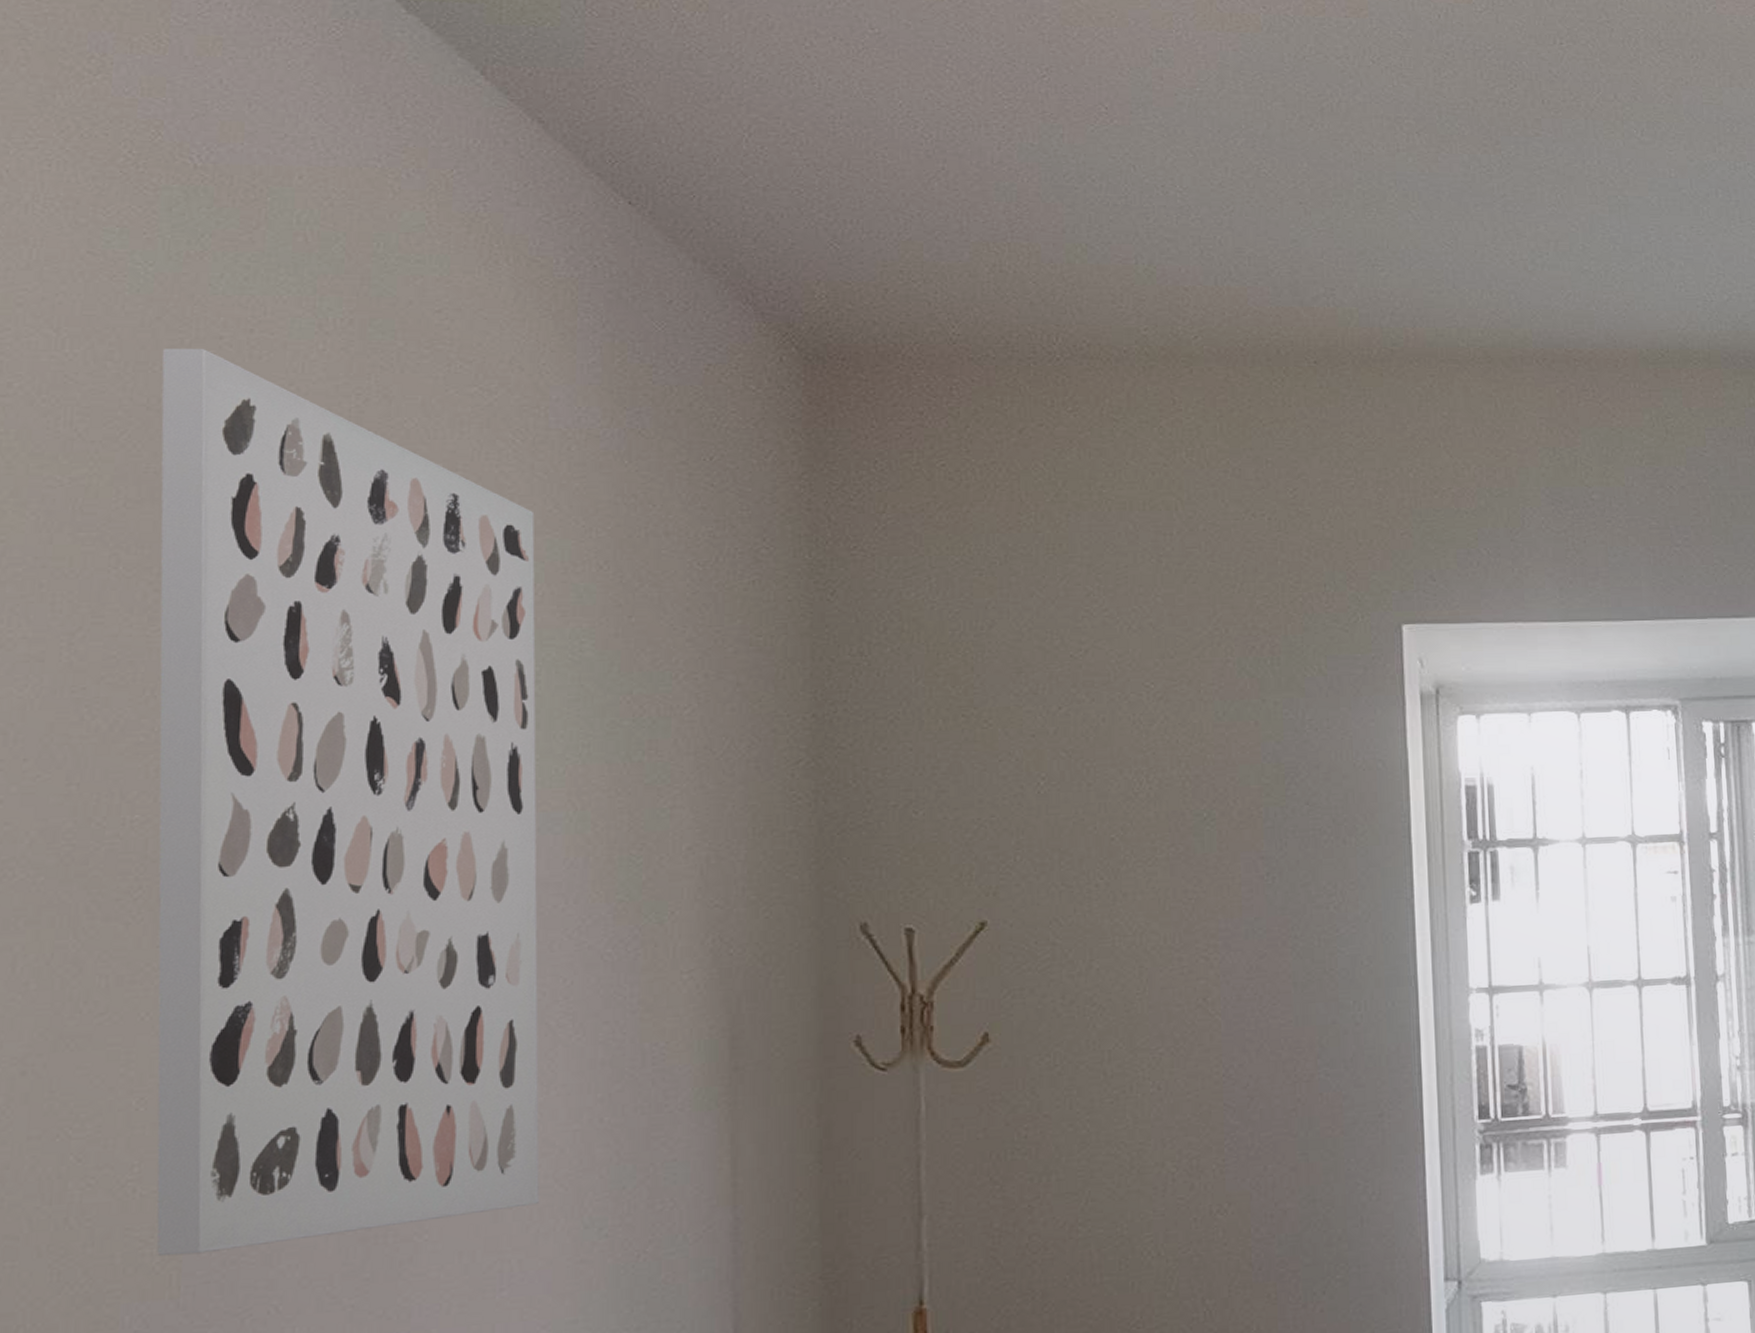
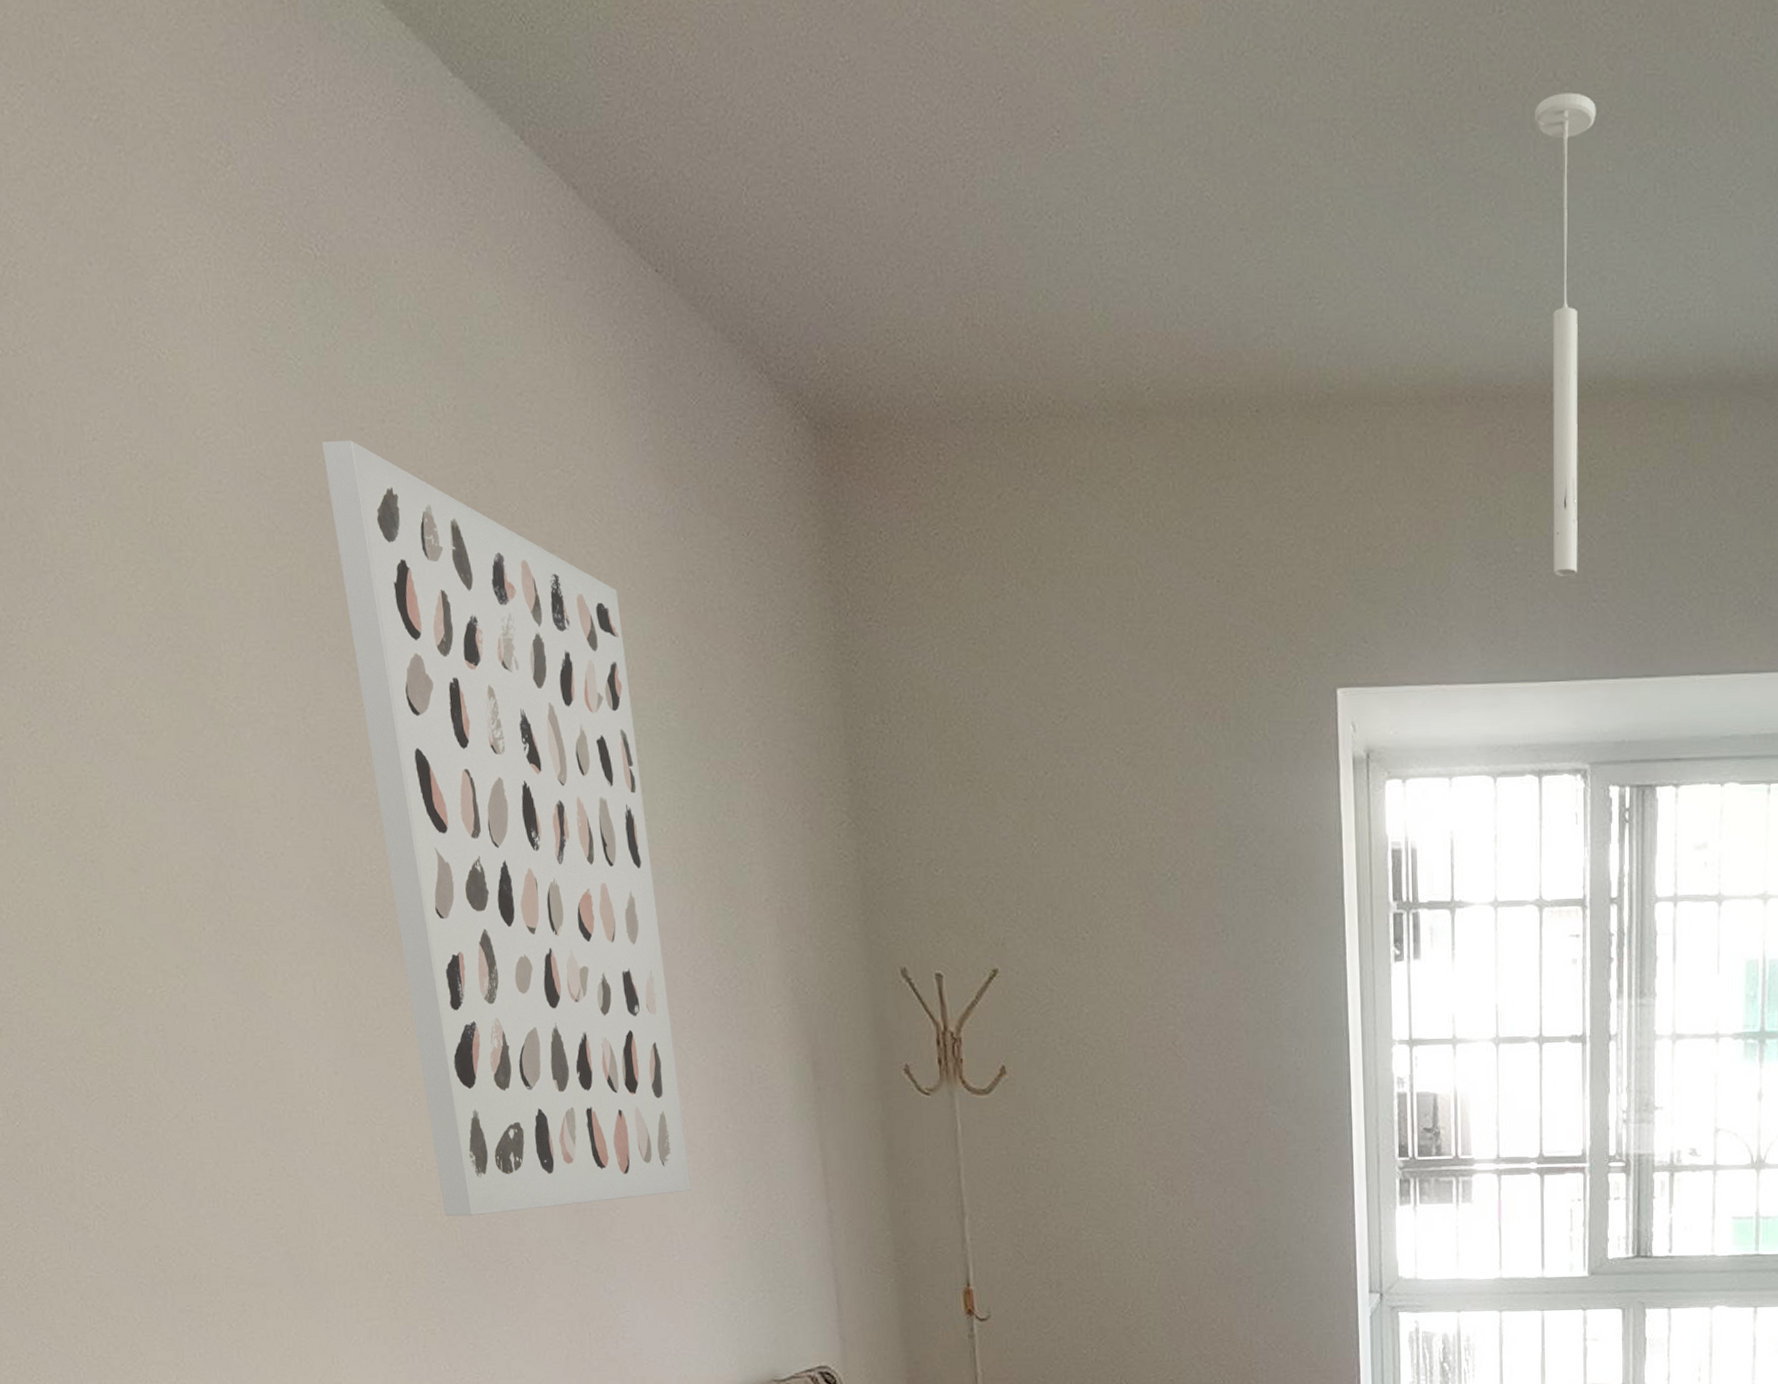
ceiling light: none [1597,111,1659,522] -> present [1534,92,1596,576]

